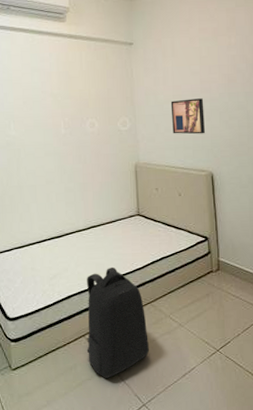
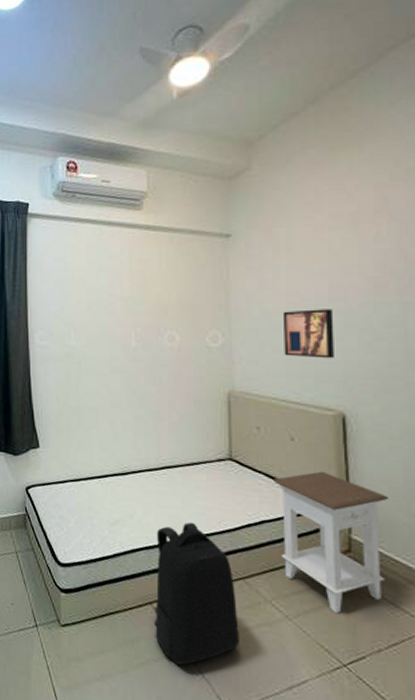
nightstand: none [167,216,241,315] -> present [272,471,390,613]

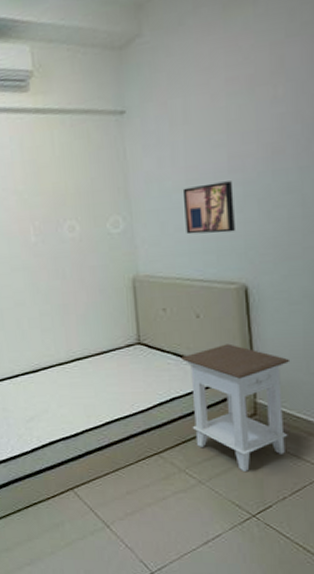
backpack: present [153,522,241,666] -> none [73,408,159,540]

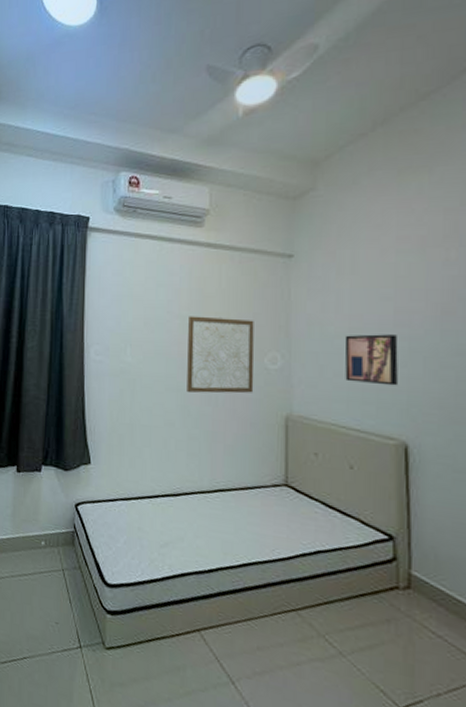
wall art: none [25,185,99,269] -> present [187,316,254,394]
nightstand: present [180,343,291,471] -> none [329,502,453,653]

